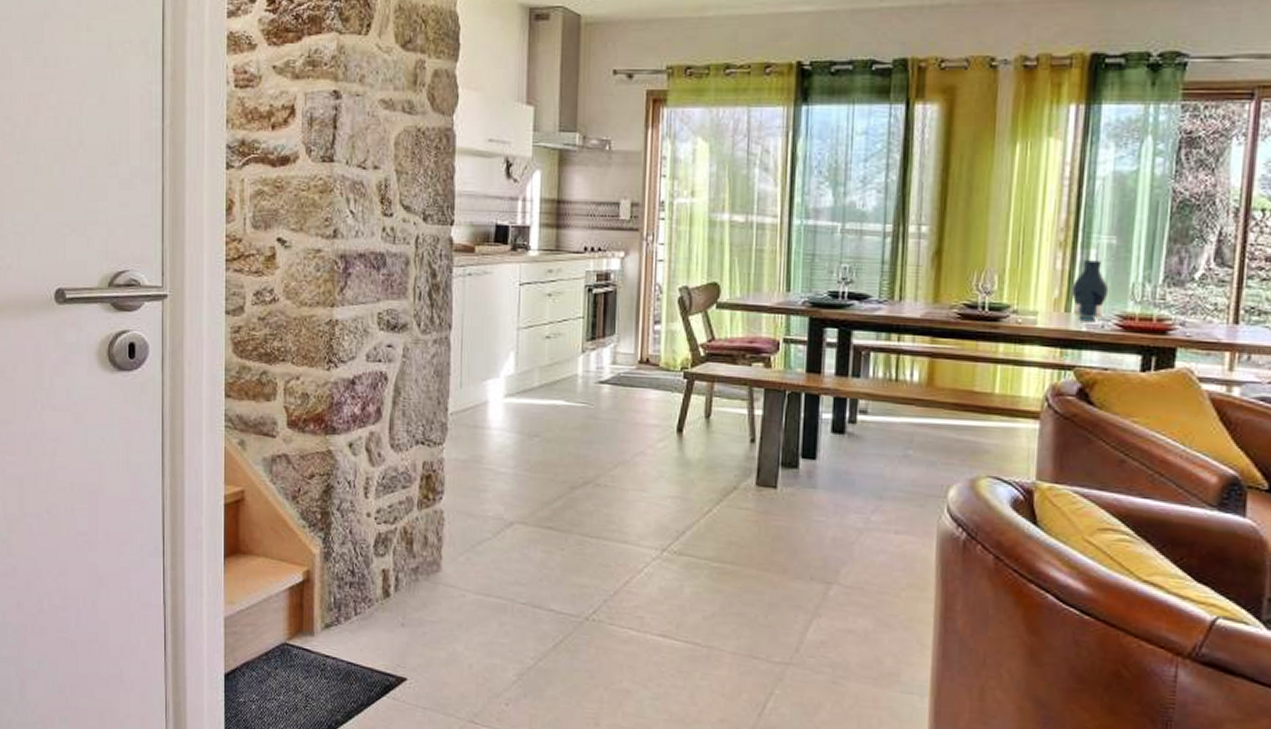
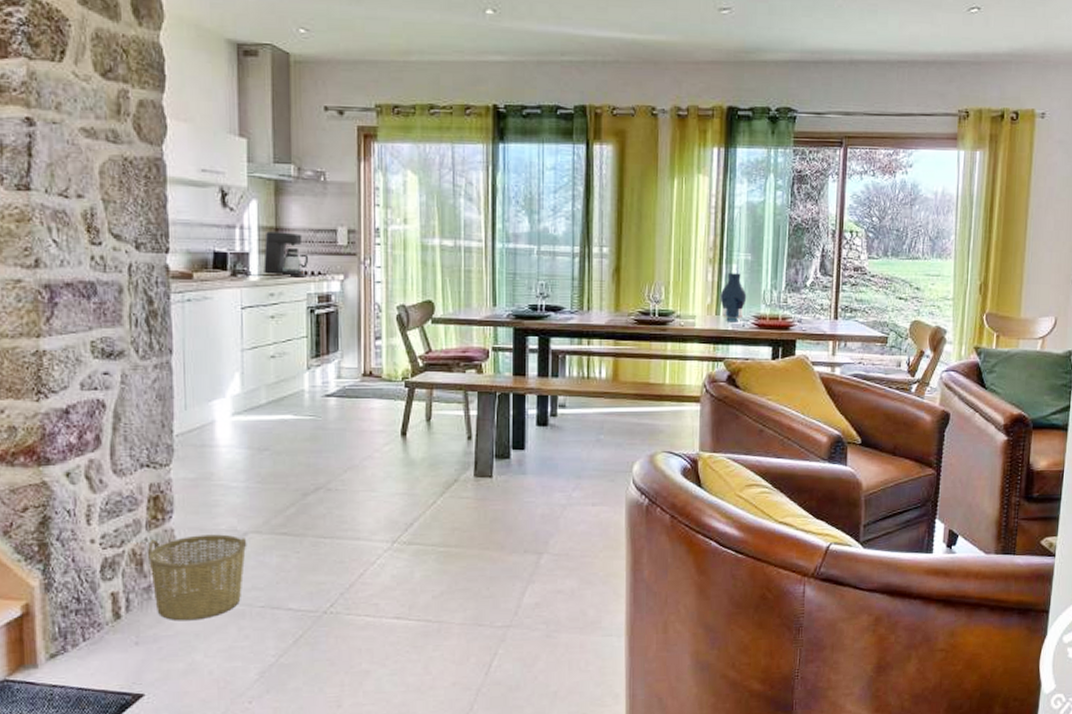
basket: none [418,519,513,609] -> present [148,534,247,621]
coffee maker: none [543,204,588,252] -> present [263,231,308,276]

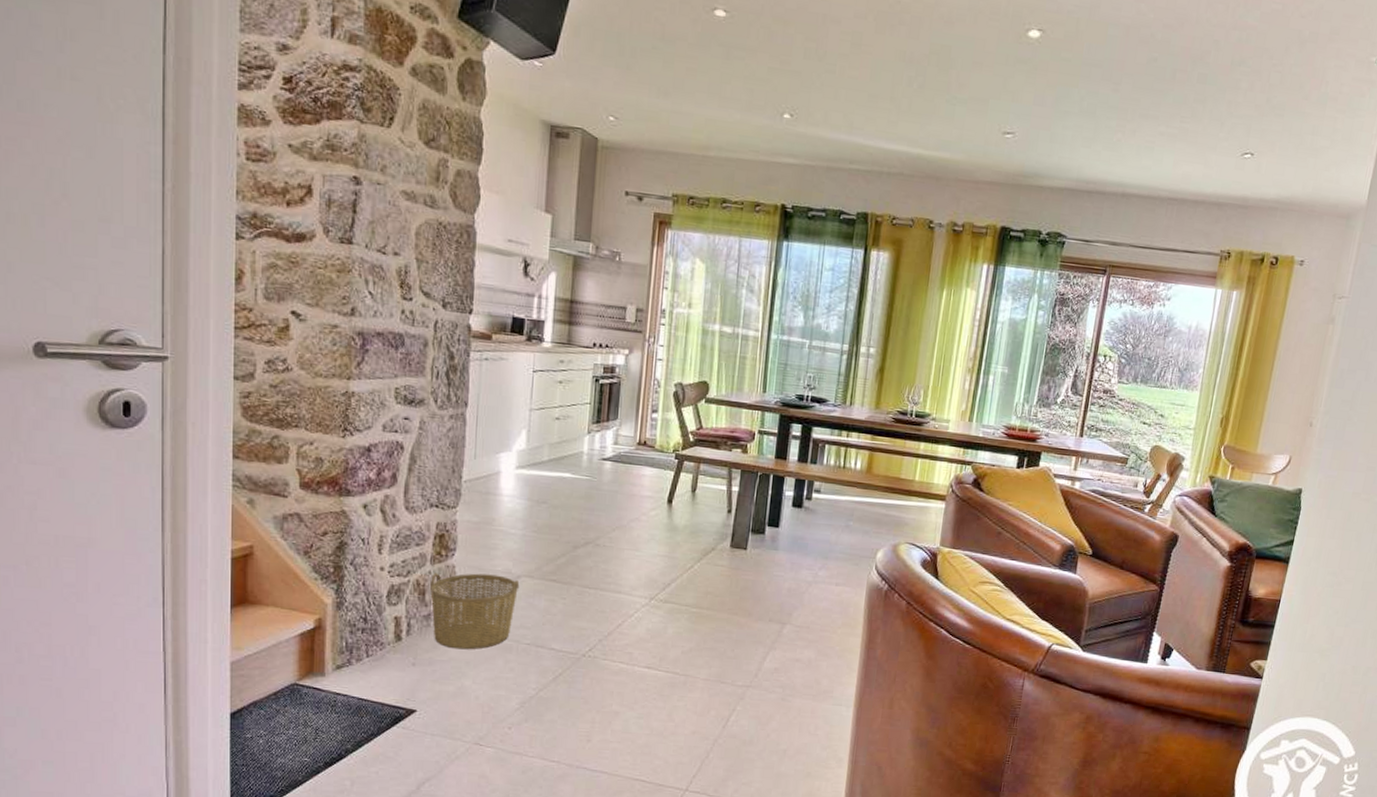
coffee maker: present [263,231,308,276] -> none [556,303,598,347]
vase: present [720,273,747,323] -> none [974,383,1000,431]

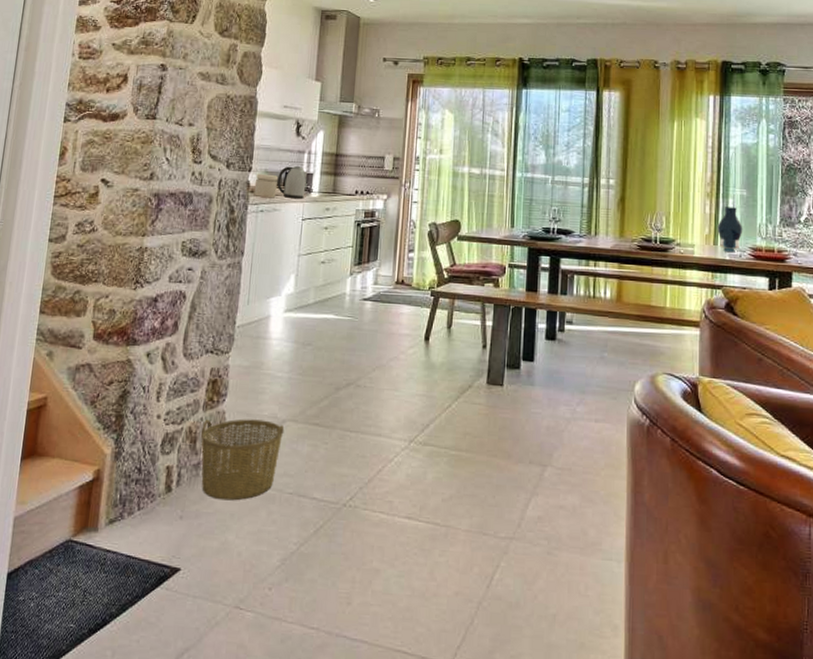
jar: none [476,316,505,346] -> present [254,173,279,198]
kettle: none [503,310,539,348] -> present [277,166,308,199]
vase: none [974,383,1000,431] -> present [717,207,743,253]

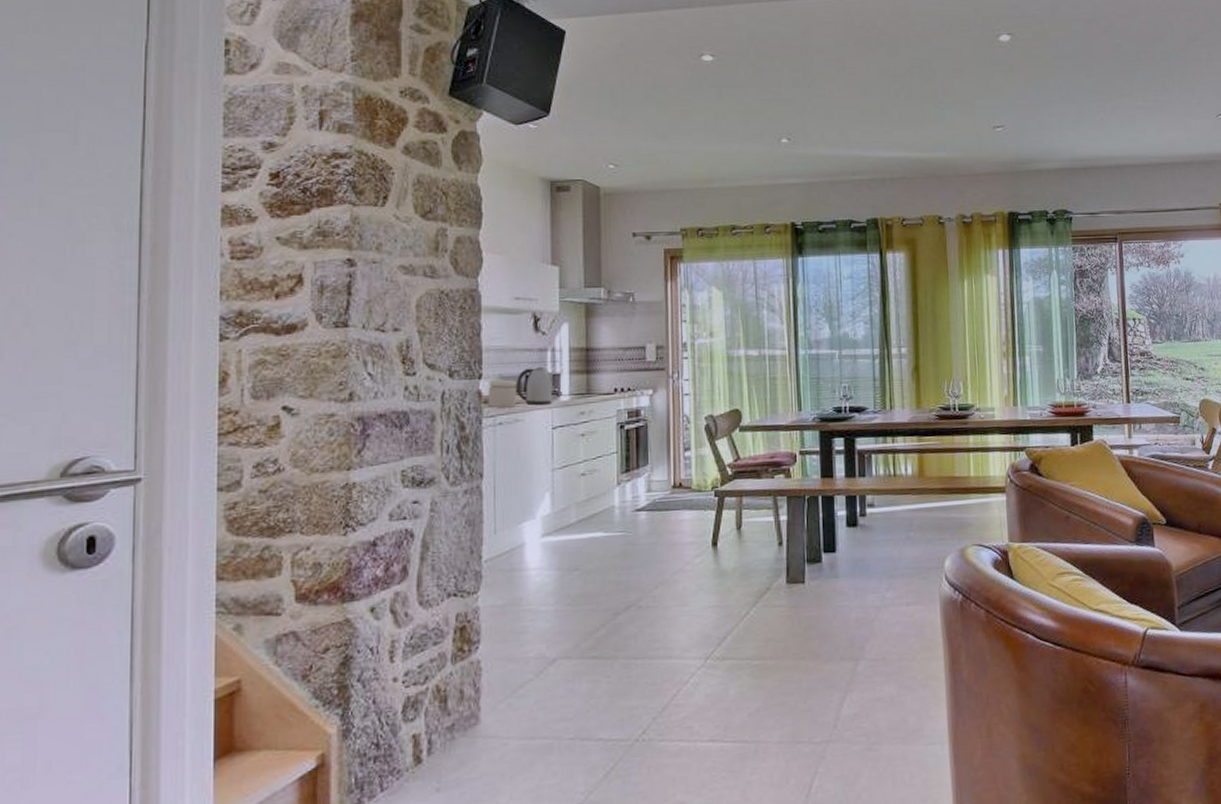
basket: present [201,419,285,501] -> none [453,662,556,761]
vase: present [717,207,743,253] -> none [1016,365,1042,412]

